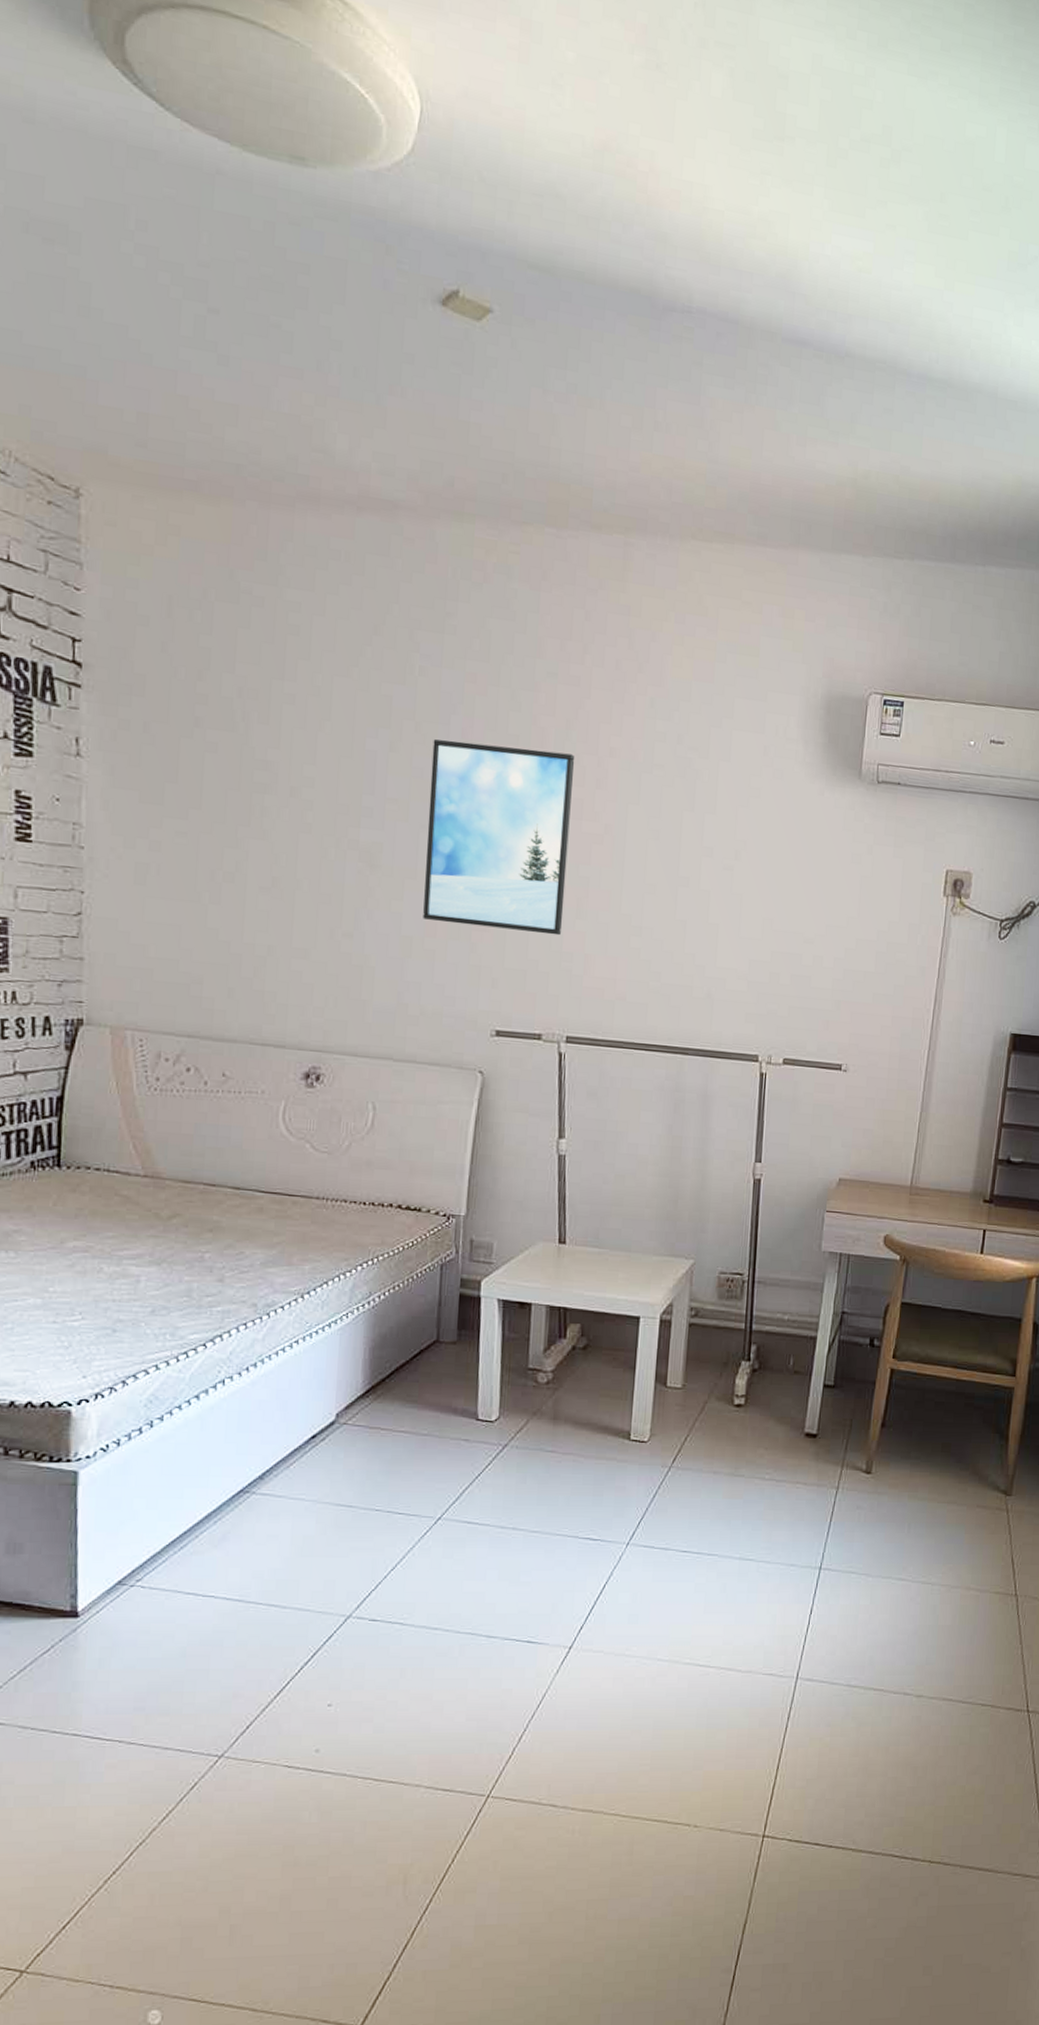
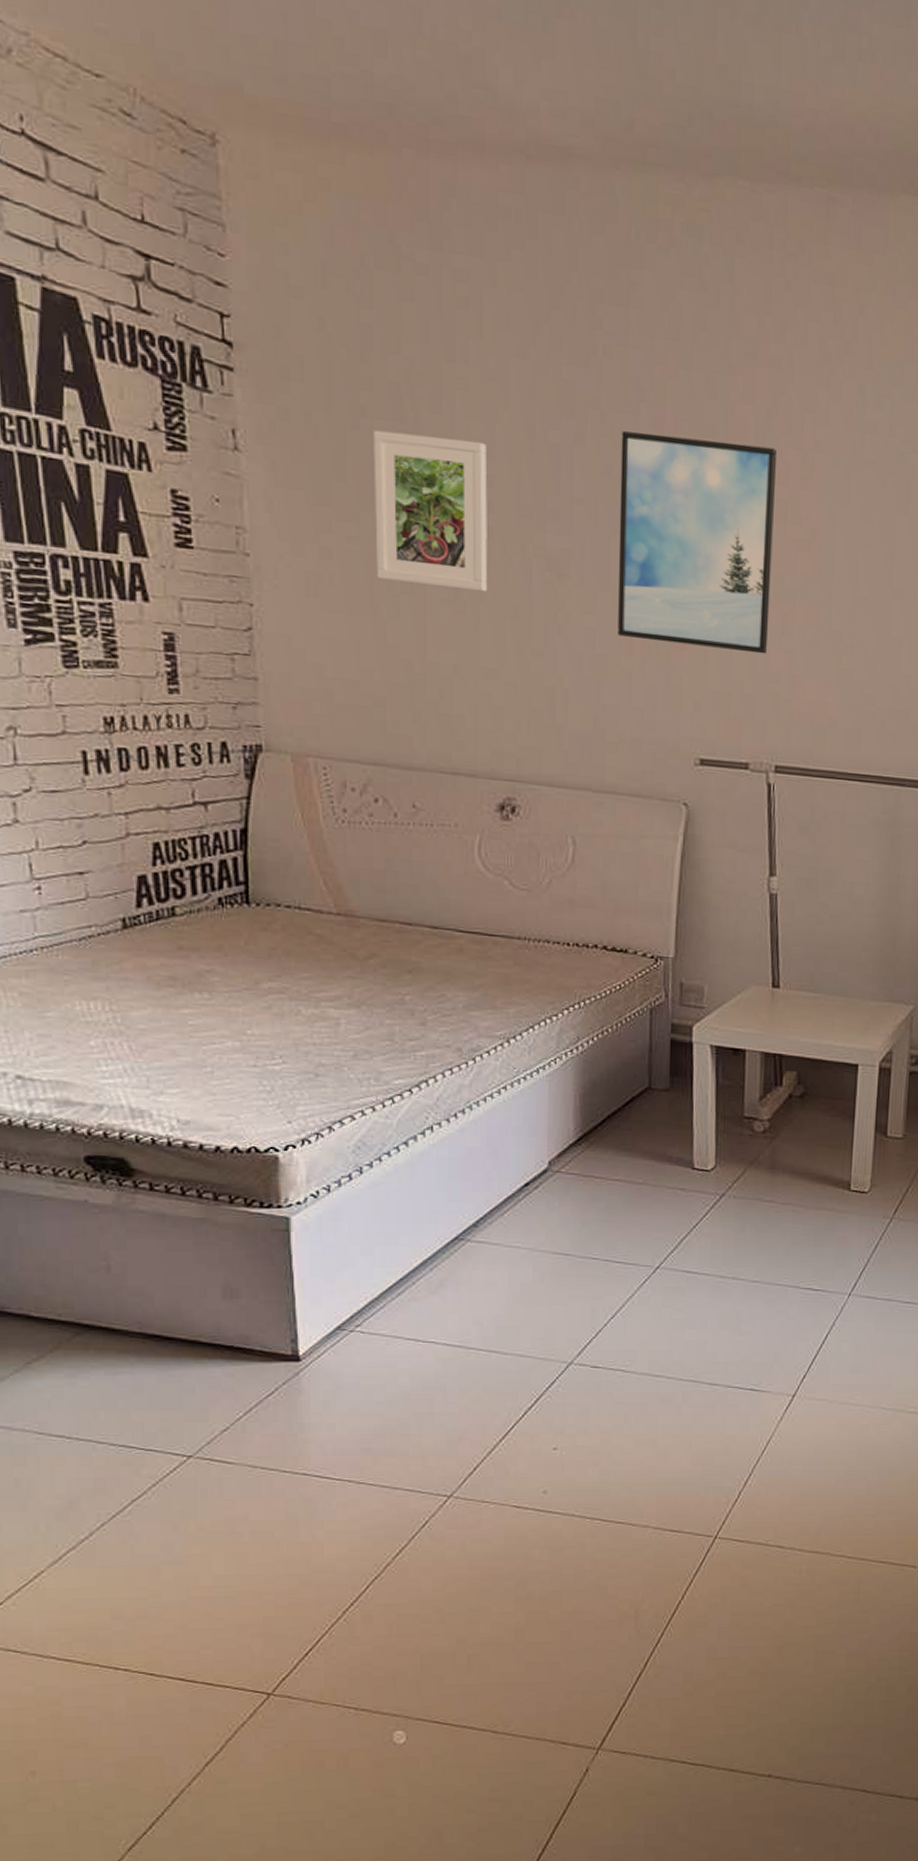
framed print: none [201,738,309,881] -> present [373,430,488,592]

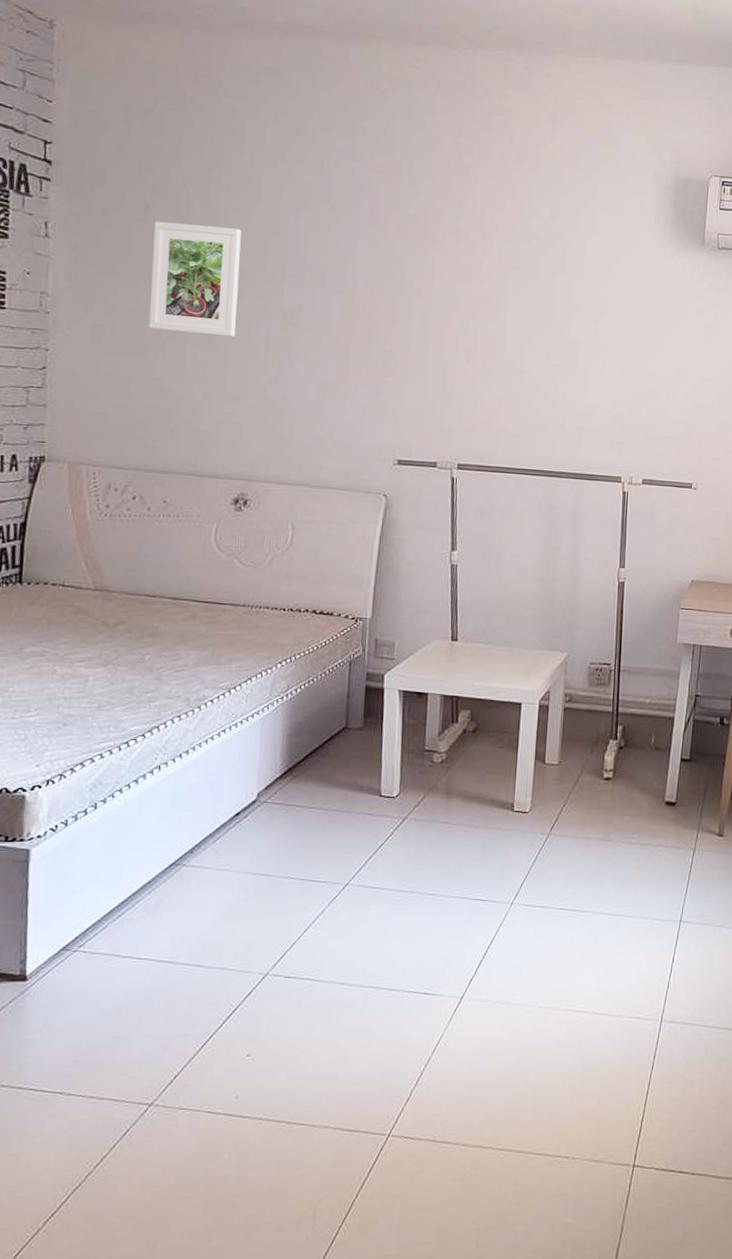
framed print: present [618,431,778,655] -> none [336,219,465,380]

